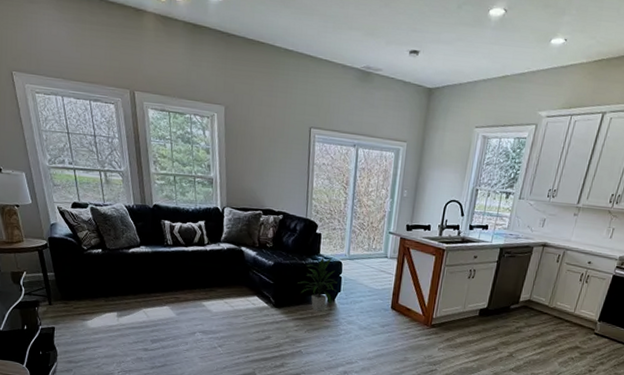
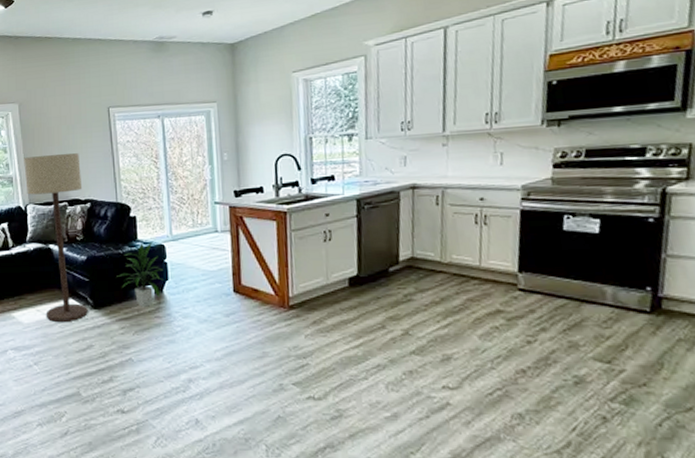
floor lamp: none [225,162,278,316] -> present [24,153,88,322]

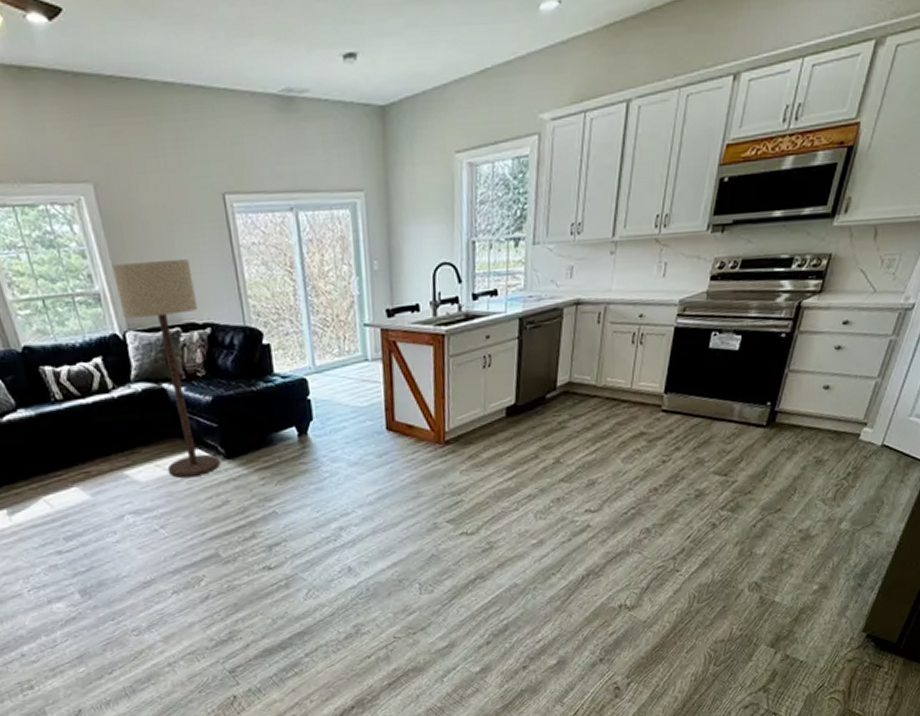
indoor plant: present [116,241,163,307] -> none [251,374,306,453]

